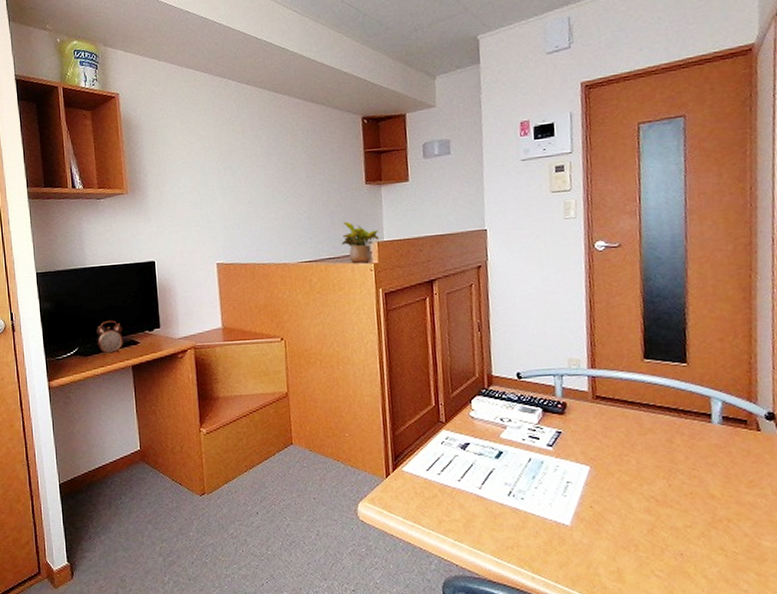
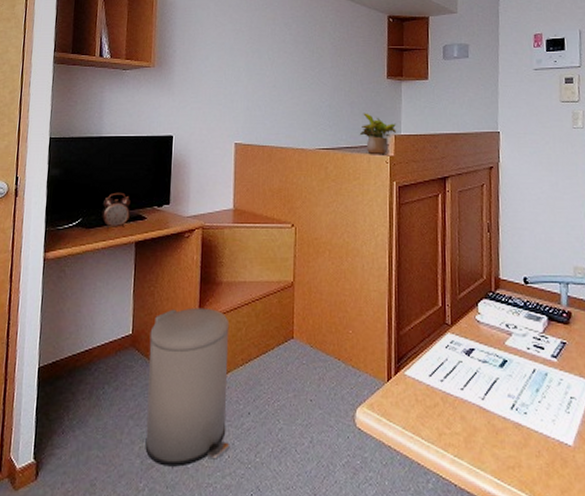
pedal bin: none [157,421,243,562] -> present [145,307,230,467]

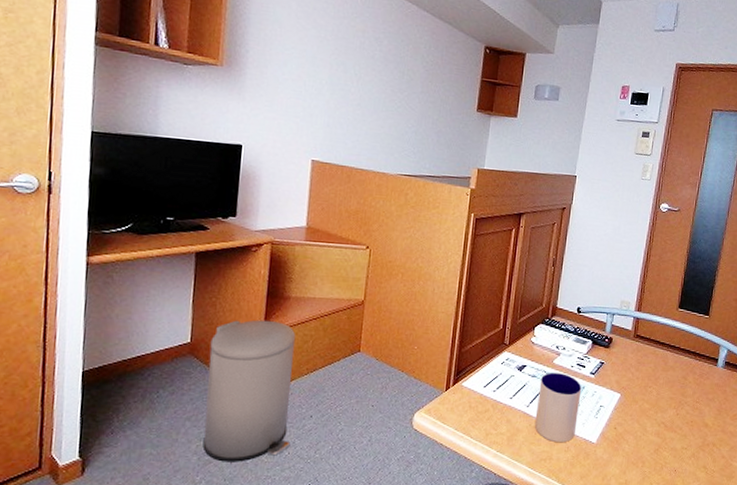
alarm clock: present [101,192,131,230] -> none [156,199,191,238]
potted plant: present [359,113,396,155] -> none [443,143,480,187]
mug: none [493,355,546,446] -> present [534,372,582,443]

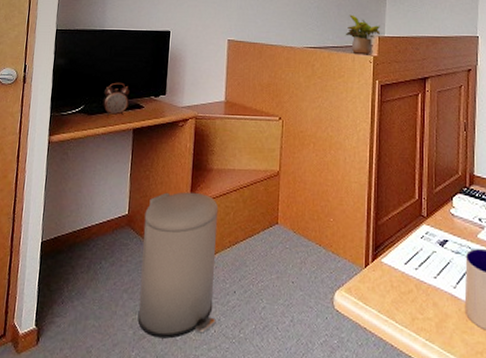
alarm clock: none [156,199,191,238] -> present [102,82,130,117]
potted plant: none [443,143,480,187] -> present [345,14,380,55]

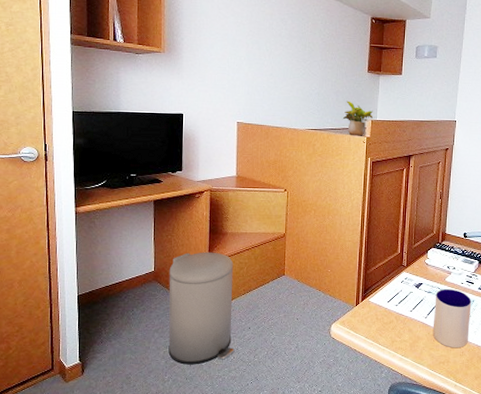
alarm clock: present [102,82,130,117] -> none [123,160,148,190]

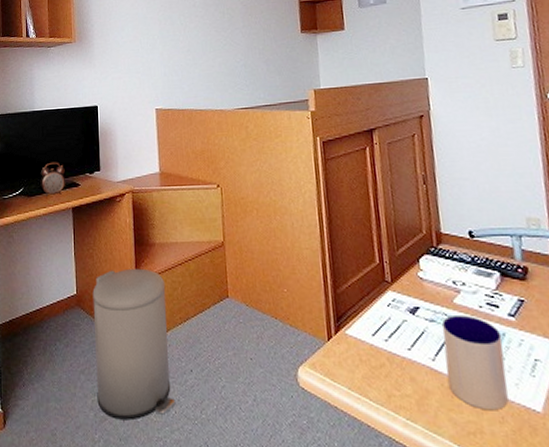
alarm clock: none [123,160,148,190] -> present [40,162,65,198]
potted plant: present [342,101,373,136] -> none [277,69,315,112]

